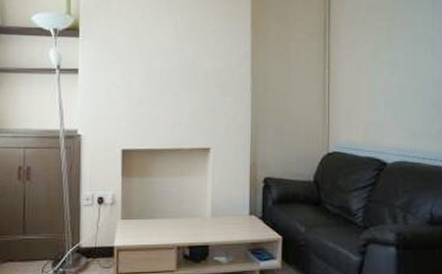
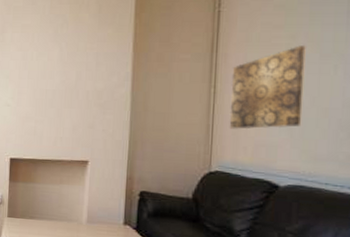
wall art: none [343,28,402,109] -> present [229,45,306,129]

